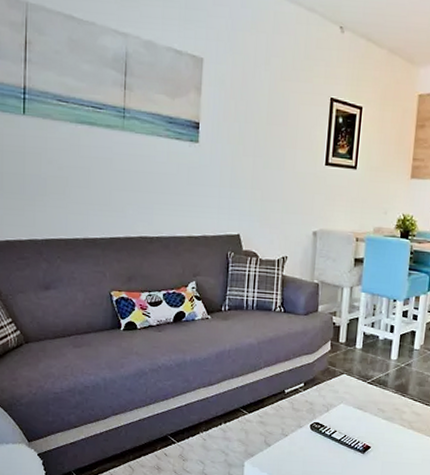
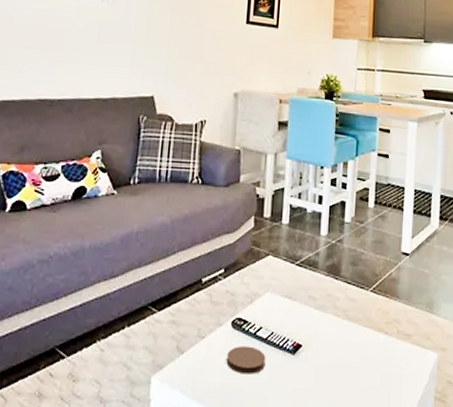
coaster: none [305,444,339,466] -> present [226,346,266,374]

